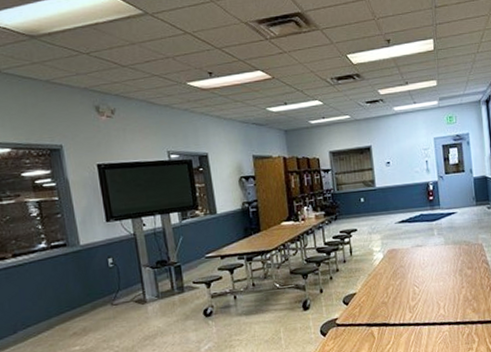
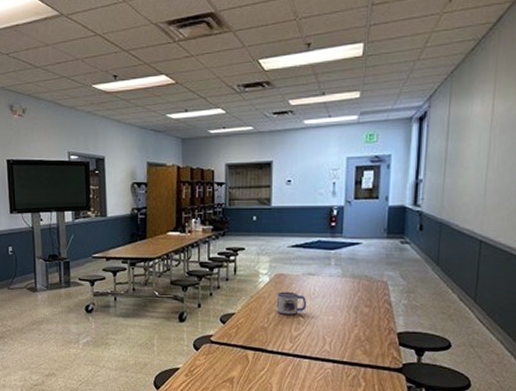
mug: none [392,264,419,288] -> present [277,291,307,316]

